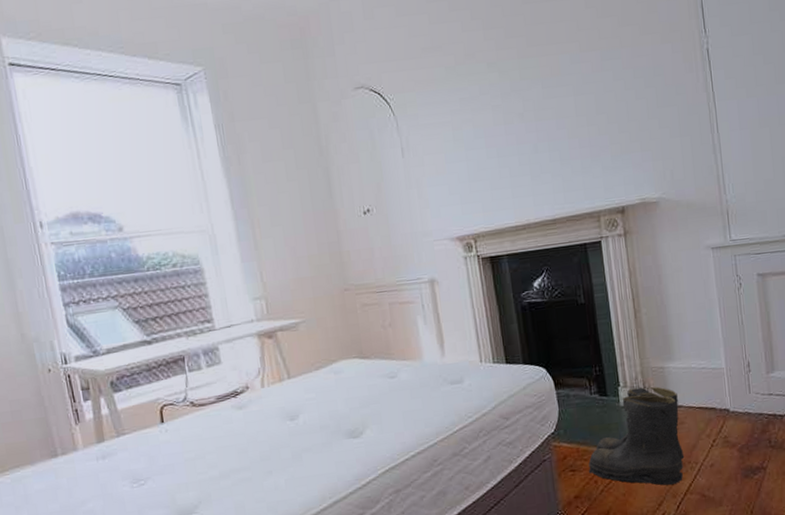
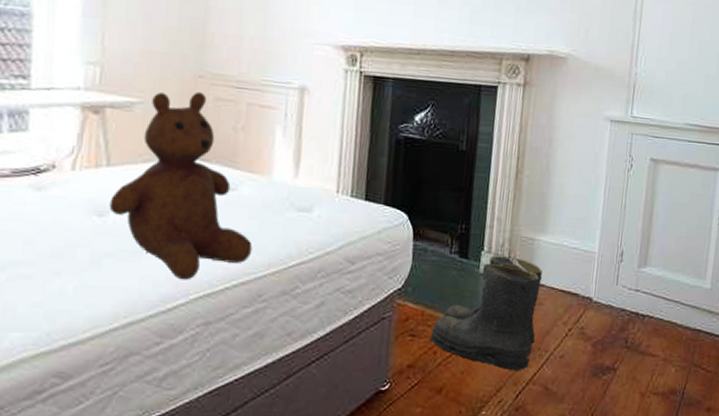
teddy bear: none [297,302,421,460] -> present [109,91,253,280]

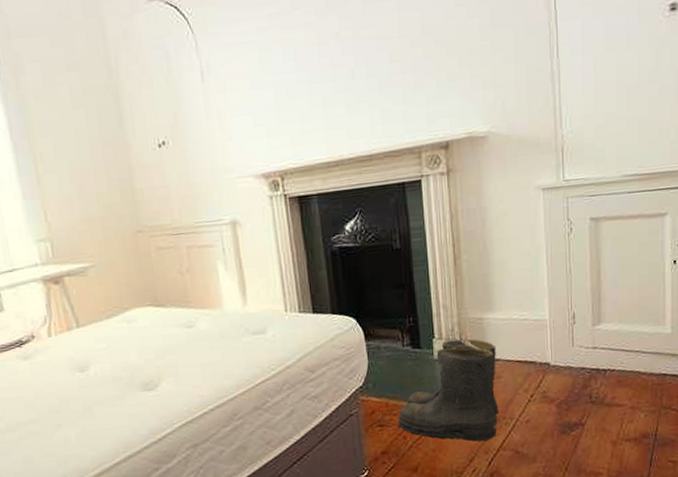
teddy bear: present [109,91,253,280] -> none [87,245,220,413]

